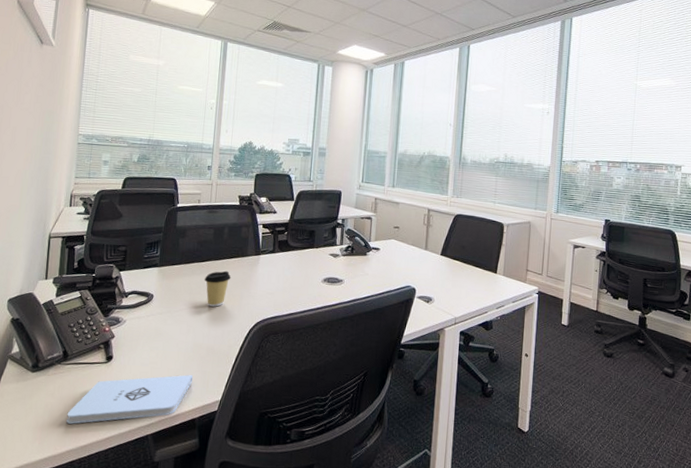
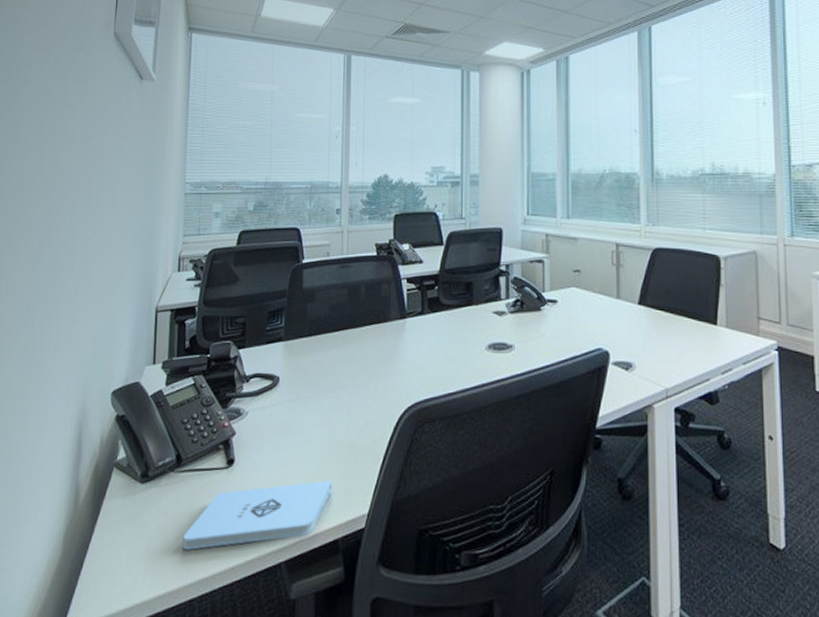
coffee cup: present [204,270,231,307] -> none [340,341,372,389]

